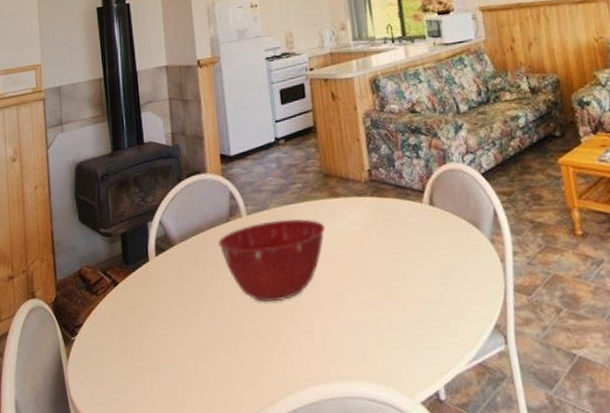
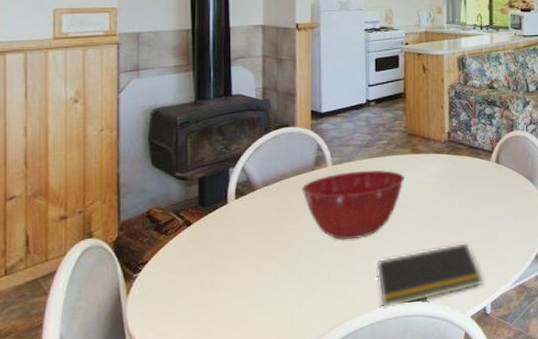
notepad: none [304,306,432,387] -> present [376,242,483,308]

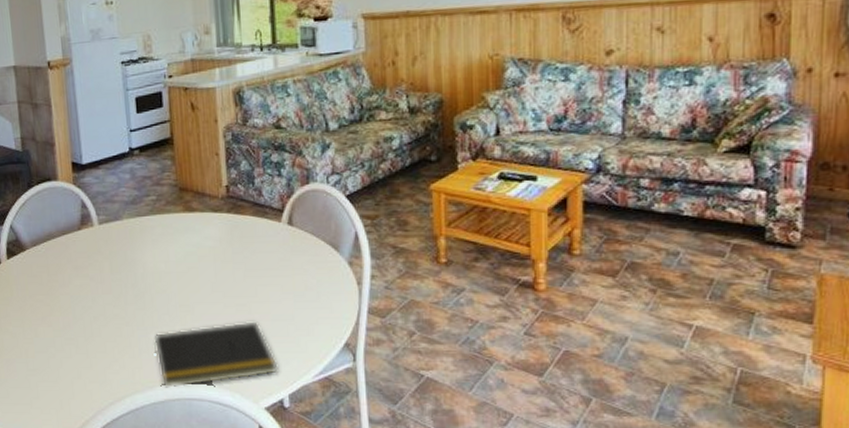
mixing bowl: present [302,169,404,241] -> none [70,230,178,309]

